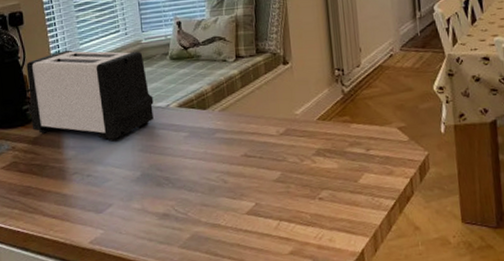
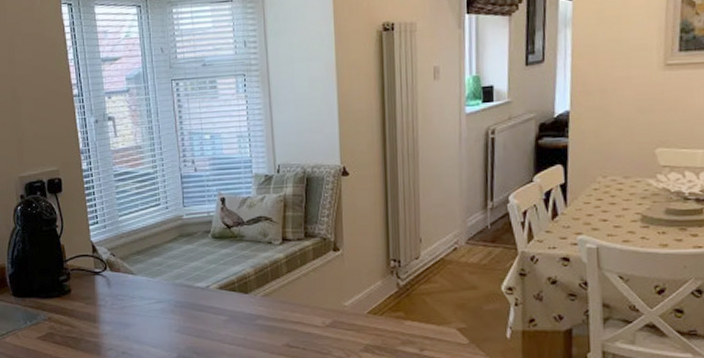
toaster: present [26,49,154,142] -> none [64,221,193,320]

